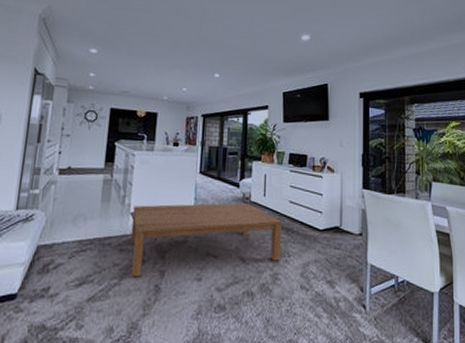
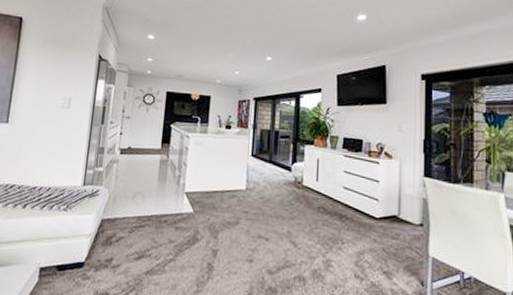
coffee table: present [130,203,283,277] -> none [185,185,336,255]

